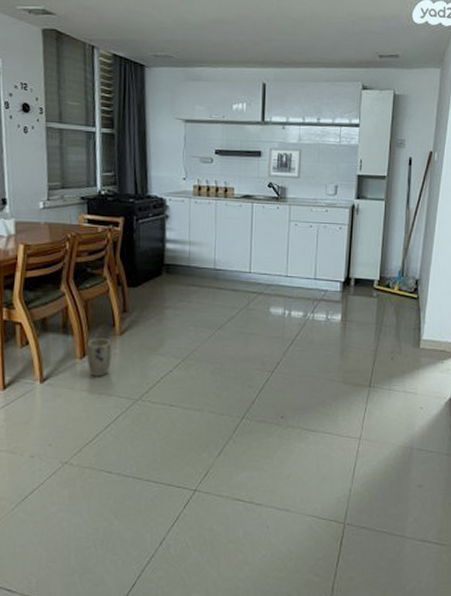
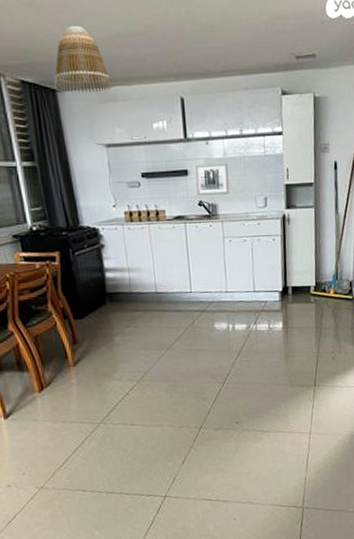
plant pot: present [86,338,112,377] -> none [43,370,70,408]
lamp shade: none [143,10,199,71] -> present [53,27,113,93]

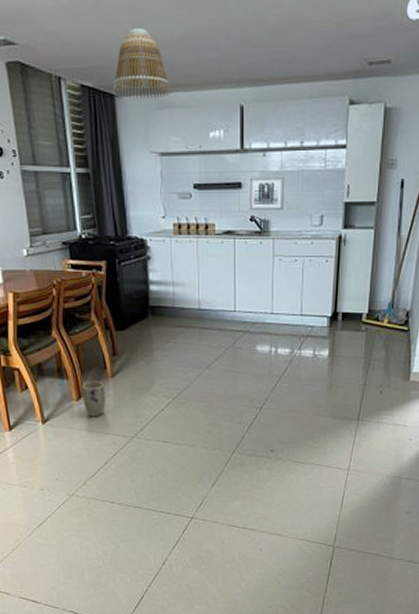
plant pot: none [43,370,70,408] -> present [81,381,106,417]

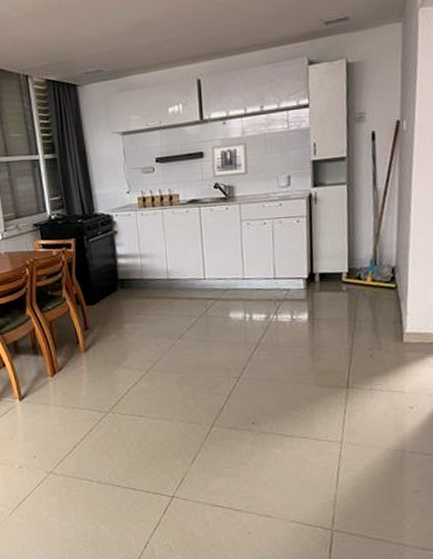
plant pot: present [81,381,106,417] -> none [55,356,80,393]
lamp shade: present [112,29,171,99] -> none [75,23,130,86]

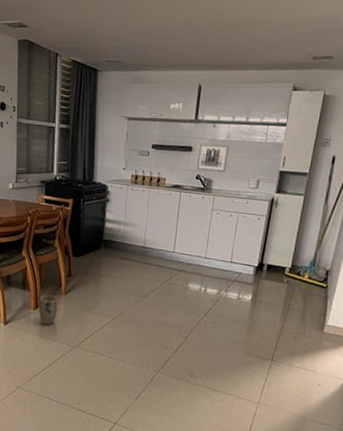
plant pot: none [55,356,80,393] -> present [38,295,58,326]

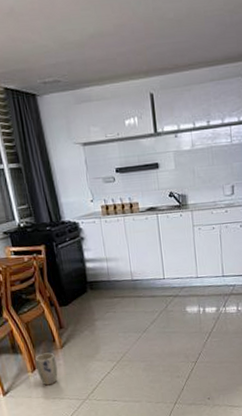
wall art: present [195,142,230,172] -> none [164,154,198,187]

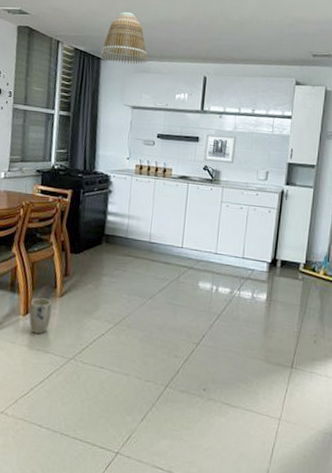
lamp shade: none [33,32,87,97] -> present [99,12,148,64]
wall art: none [164,154,198,187] -> present [202,133,237,164]

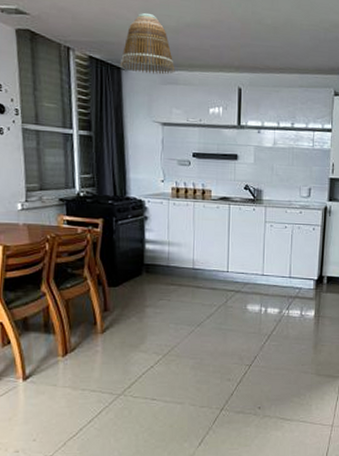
plant pot: present [29,298,52,335] -> none [68,336,94,374]
wall art: present [202,133,237,164] -> none [243,150,277,181]

